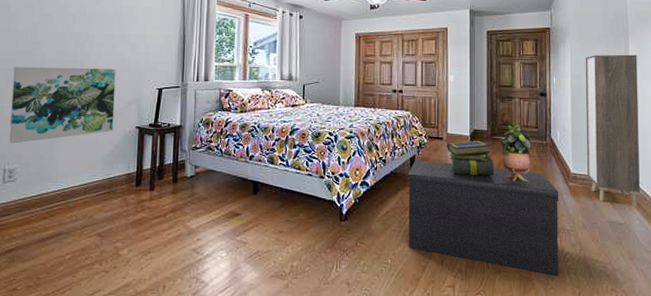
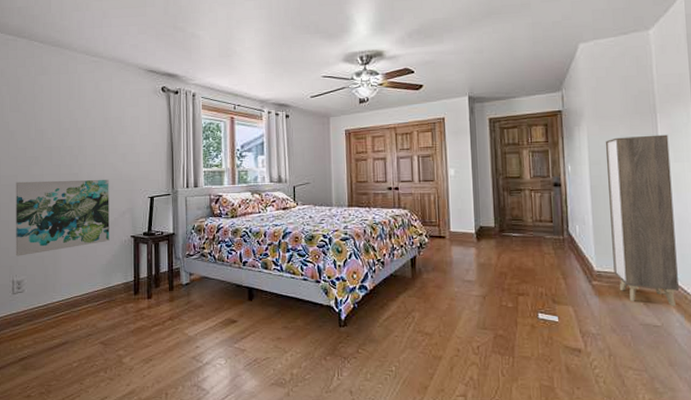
bench: present [407,160,559,276] -> none [409,261,585,385]
stack of books: present [447,141,494,176] -> none [450,238,505,277]
potted plant: present [500,124,531,181] -> none [510,219,546,281]

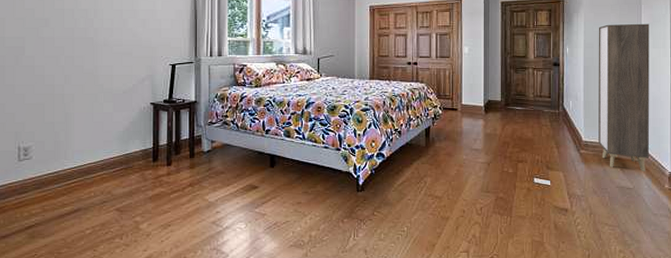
wall art: present [16,180,110,256] -> none [22,44,128,122]

